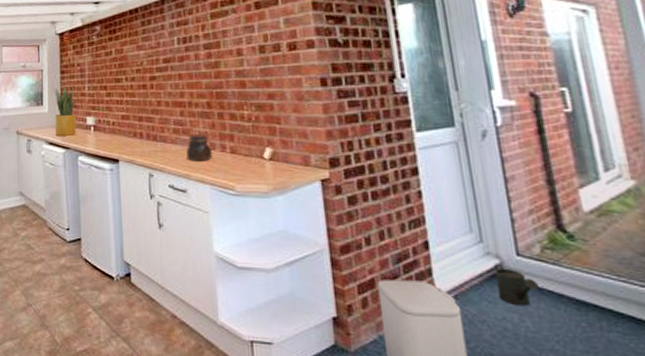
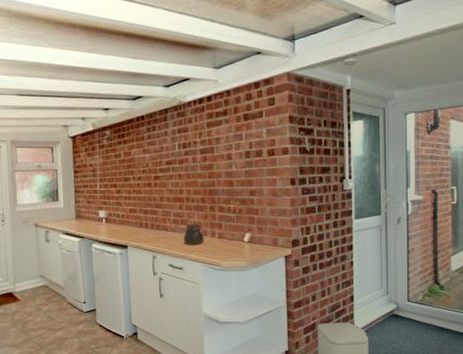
planter: present [53,86,77,137] -> none [67,185,90,228]
watering can: present [494,264,539,307] -> none [393,308,418,334]

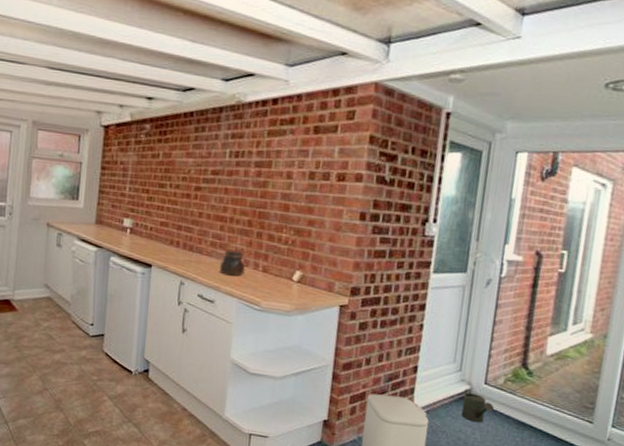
watering can: none [393,308,418,334] -> present [461,389,494,423]

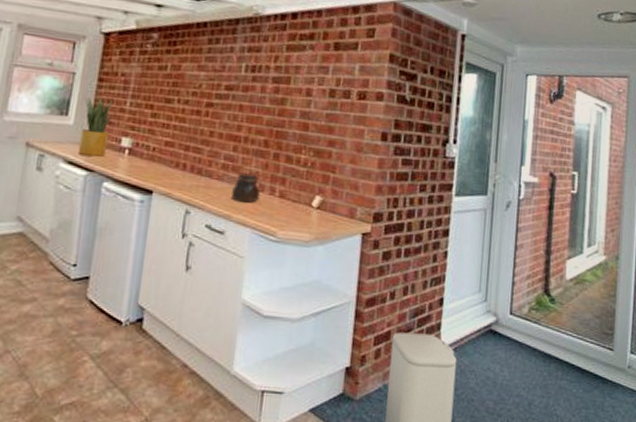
planter: none [88,183,115,236] -> present [78,96,113,157]
watering can: present [461,389,494,423] -> none [488,321,520,359]

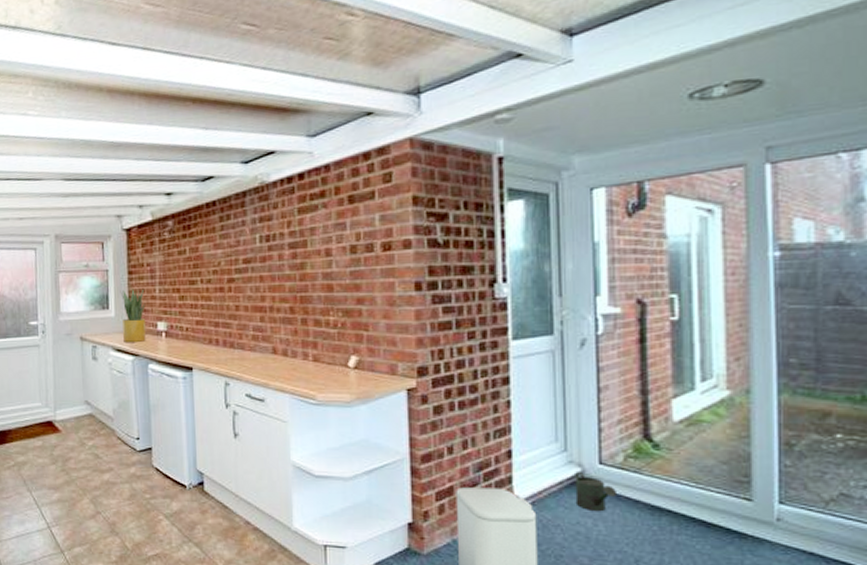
jar: present [231,173,260,203] -> none [266,341,293,370]
watering can: none [488,321,520,359] -> present [575,472,616,512]

